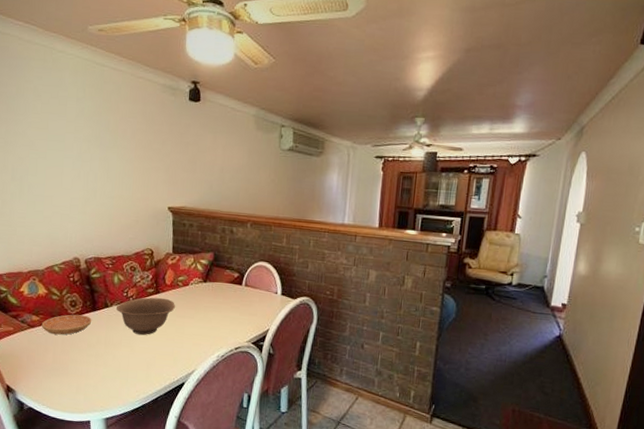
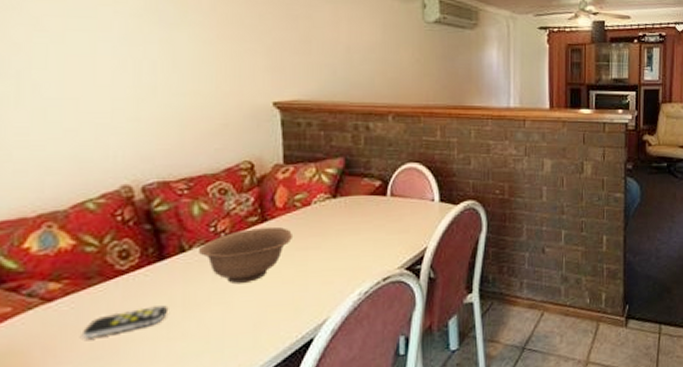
saucer: present [41,314,92,335] -> none [66,269,158,306]
remote control: none [49,341,97,356] -> present [83,305,169,339]

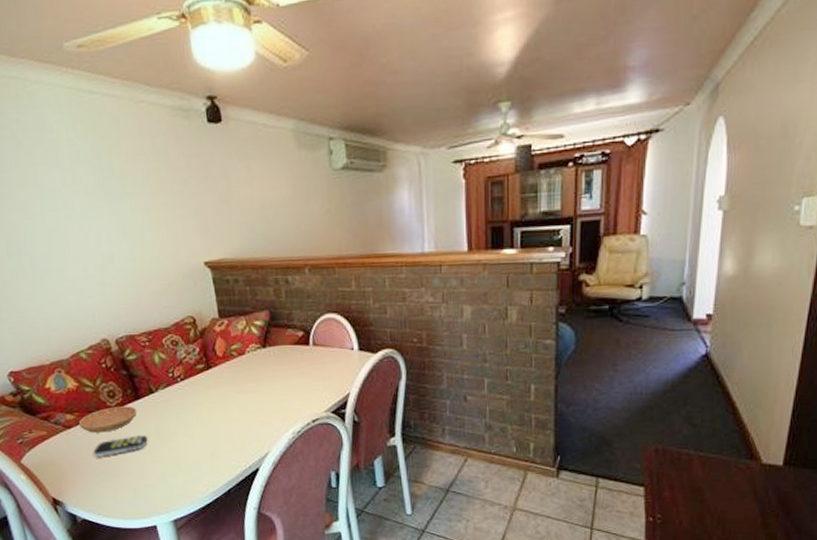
saucer: none [66,269,158,306] -> present [78,406,137,433]
bowl: present [198,226,294,284] -> none [162,373,234,421]

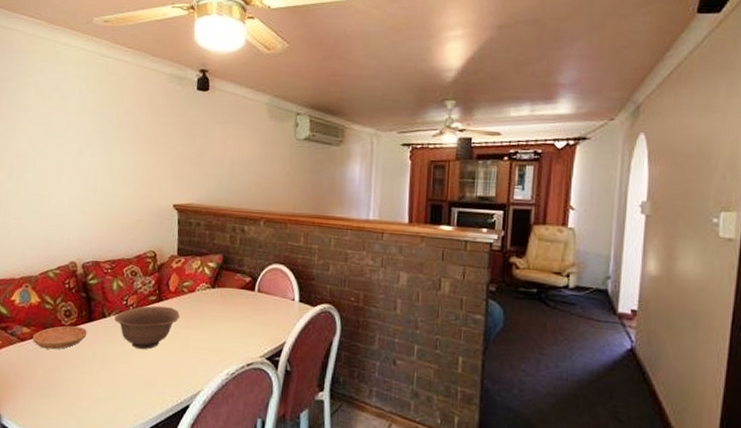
remote control: present [93,435,148,458] -> none [39,356,92,374]
bowl: none [162,373,234,421] -> present [114,306,181,350]

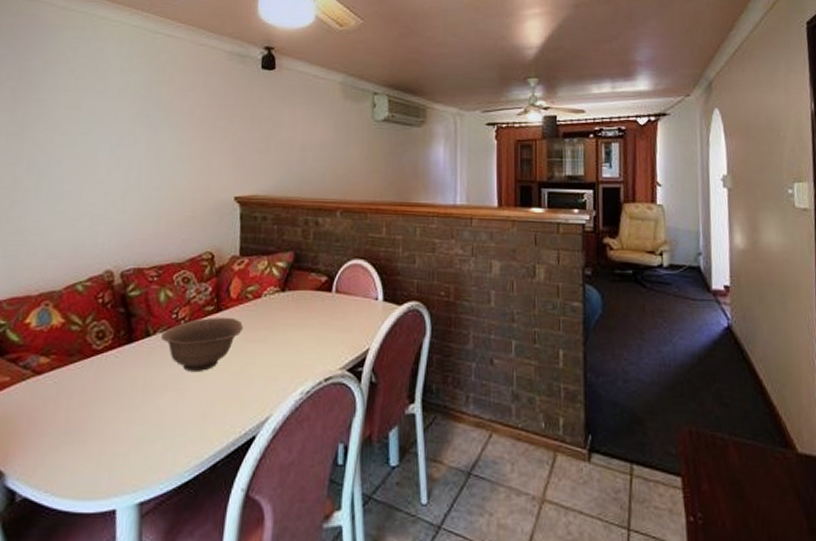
saucer: present [32,325,88,350] -> none [52,350,126,382]

